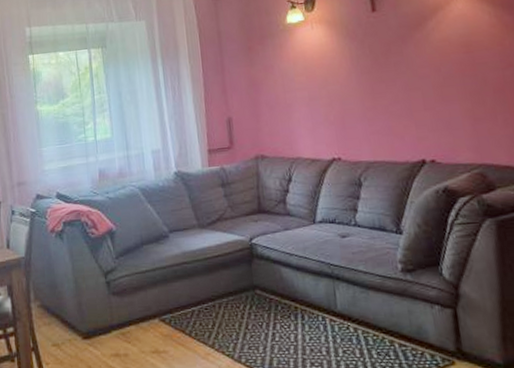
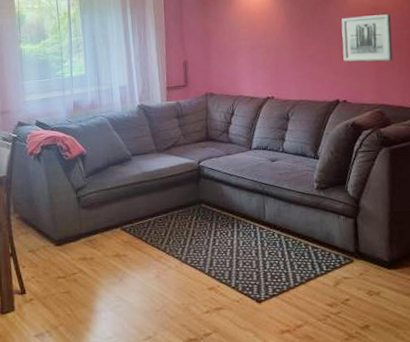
wall art: none [423,51,495,112] -> present [341,14,393,62]

